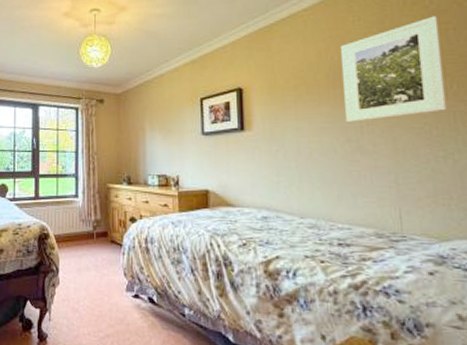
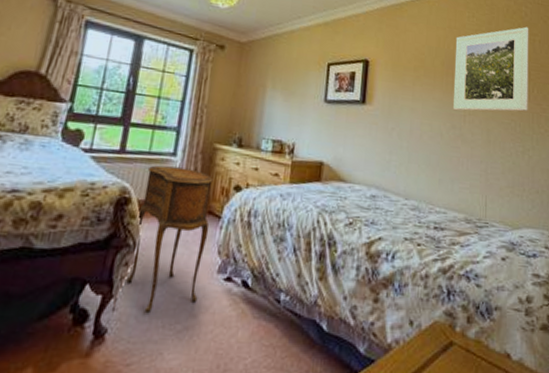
side table: none [55,206,114,324] -> present [126,165,213,314]

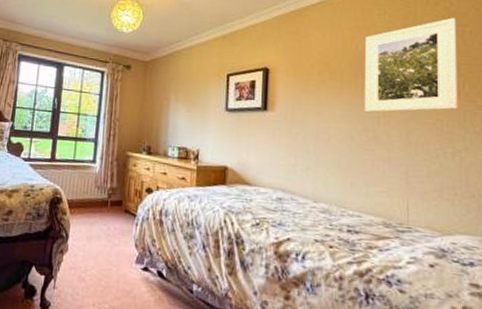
side table: present [126,165,213,314] -> none [62,171,128,293]

